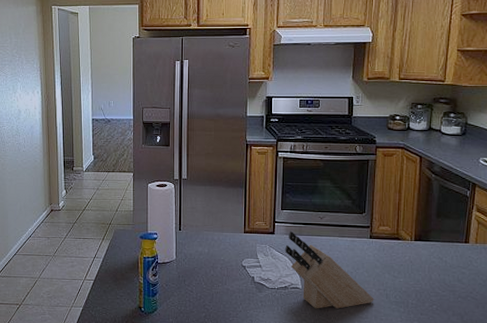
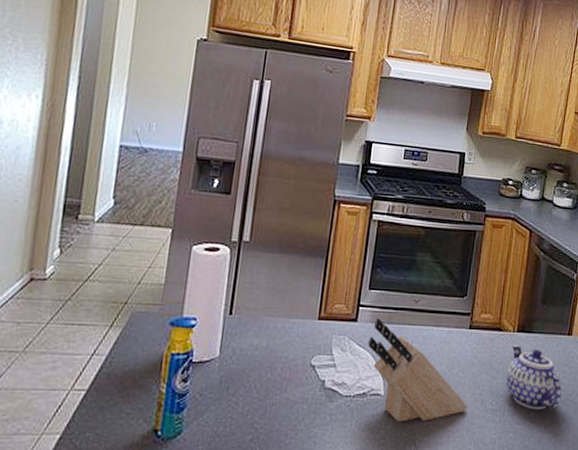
teapot: none [407,251,462,304] -> present [506,345,562,410]

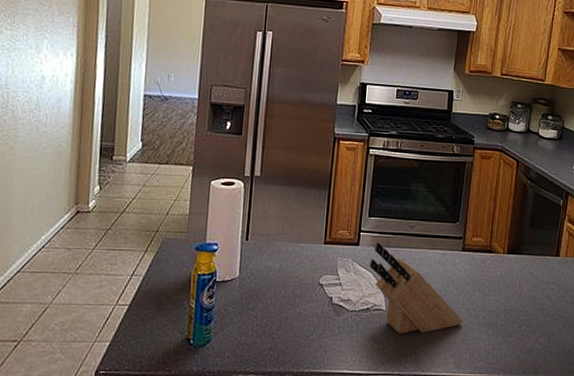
teapot: present [506,345,562,410] -> none [497,265,551,324]

